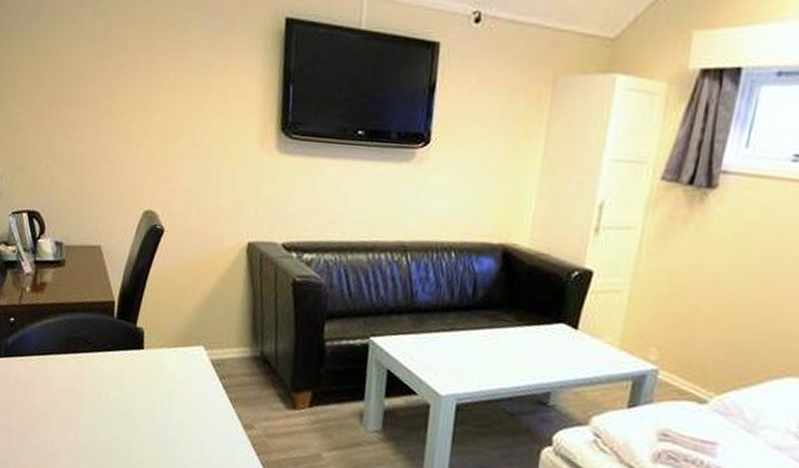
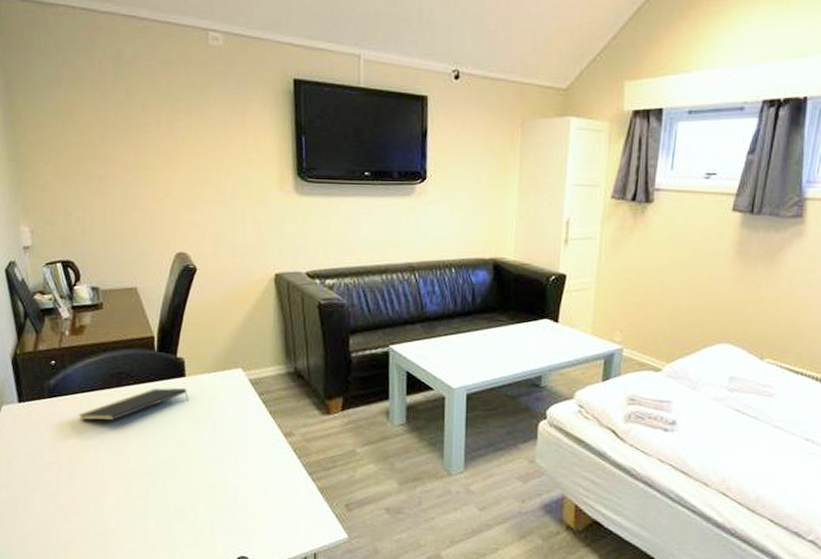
notepad: none [33,358,145,389] -> present [78,387,188,421]

